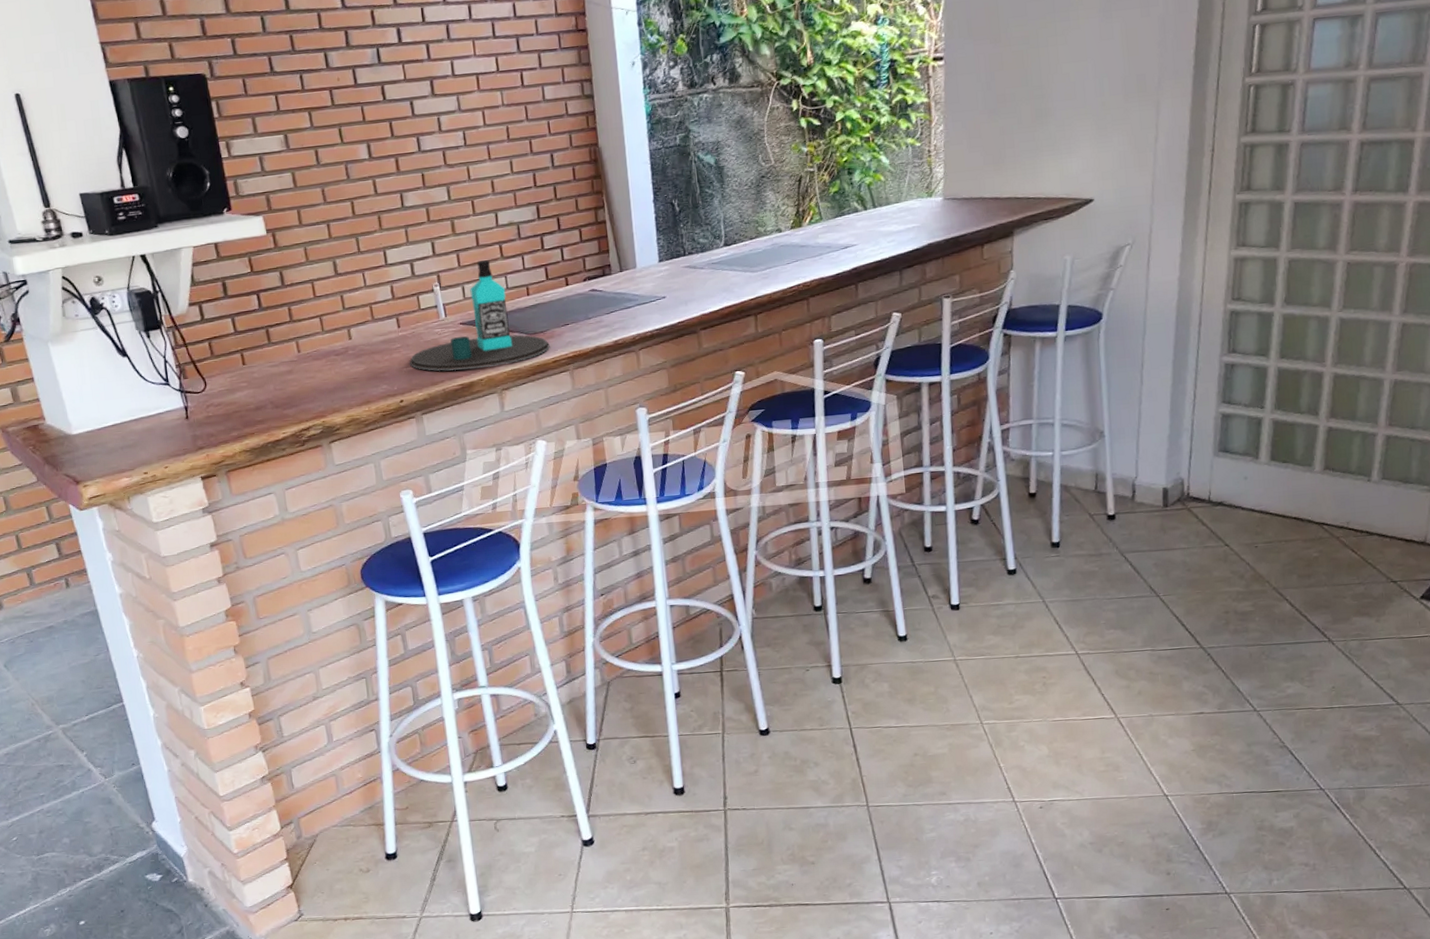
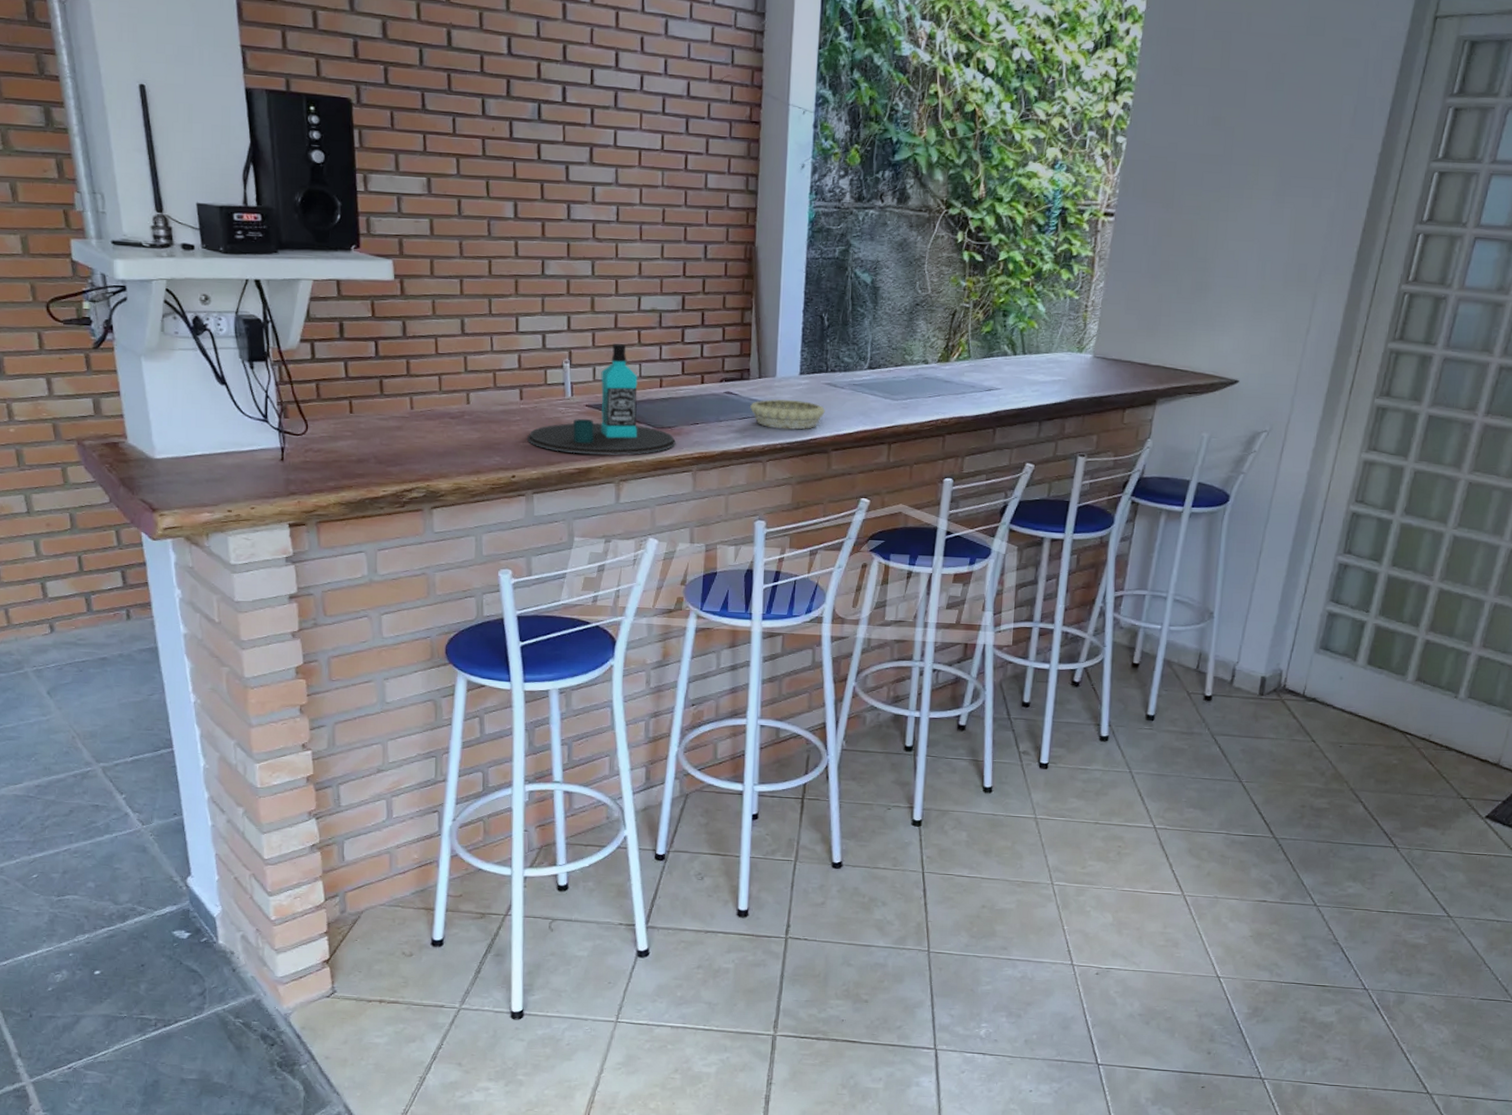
decorative bowl: none [616,287,689,317] -> present [750,399,825,430]

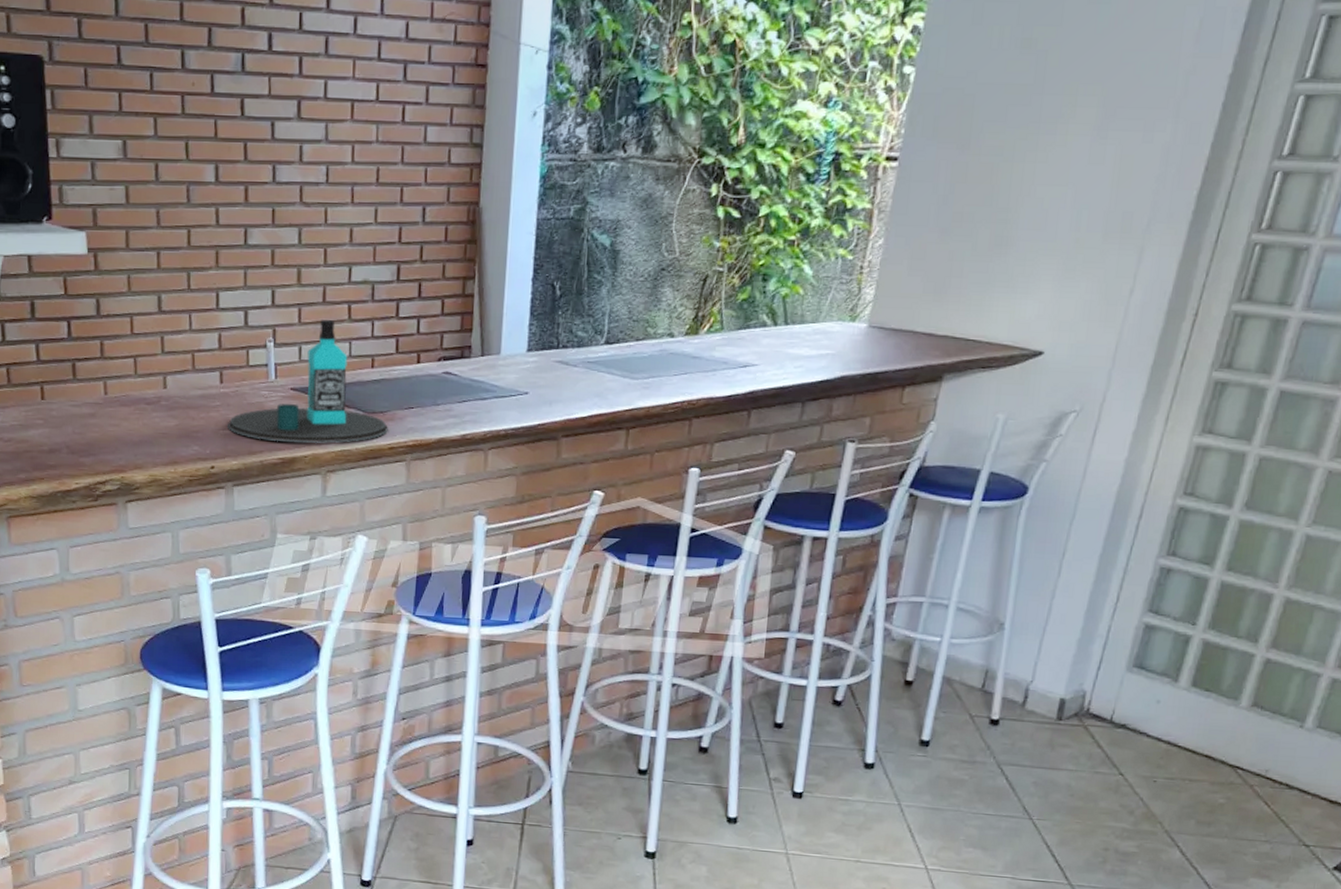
decorative bowl: present [750,399,825,430] -> none [471,380,555,414]

